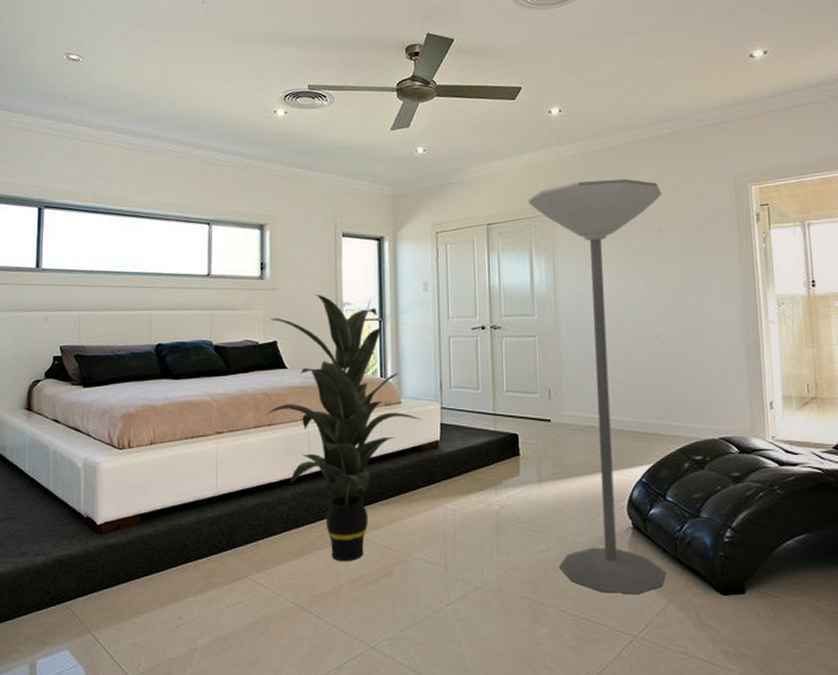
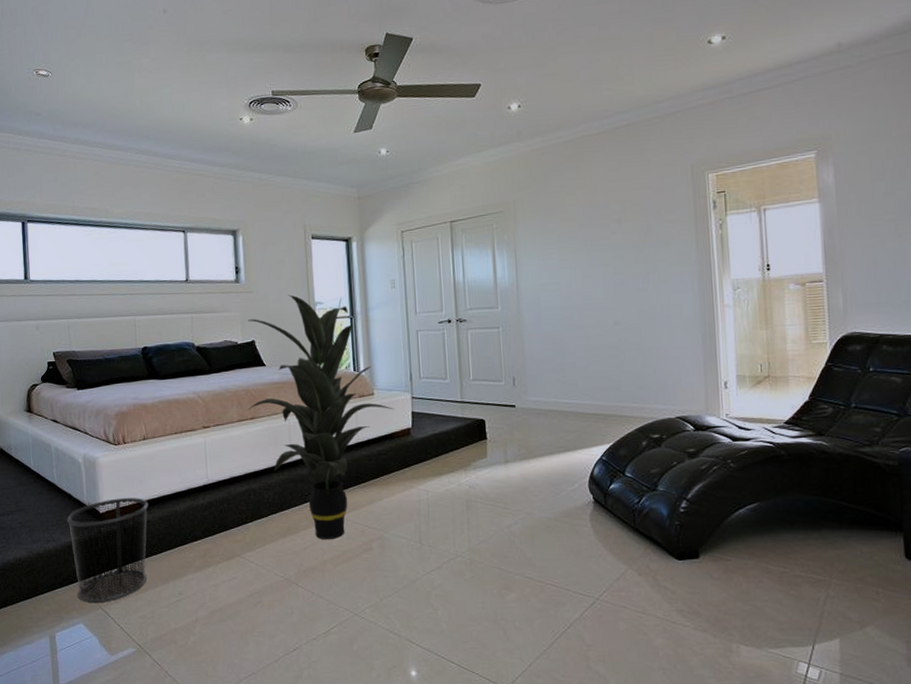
waste bin: none [59,508,151,627] -> present [66,498,149,603]
floor lamp: present [528,178,666,593] -> none [489,171,625,561]

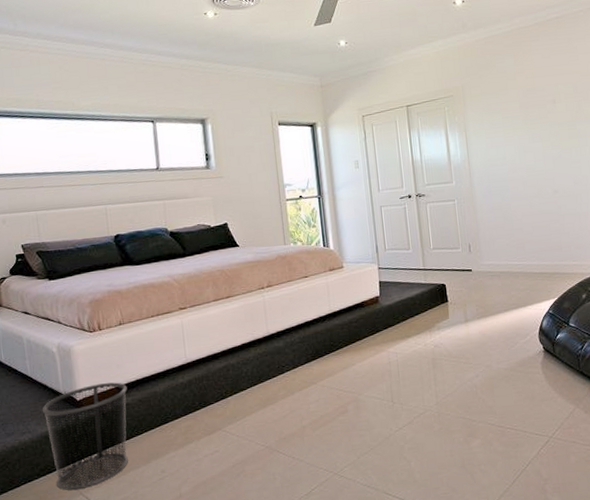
indoor plant: present [247,294,394,539] -> none [220,178,363,406]

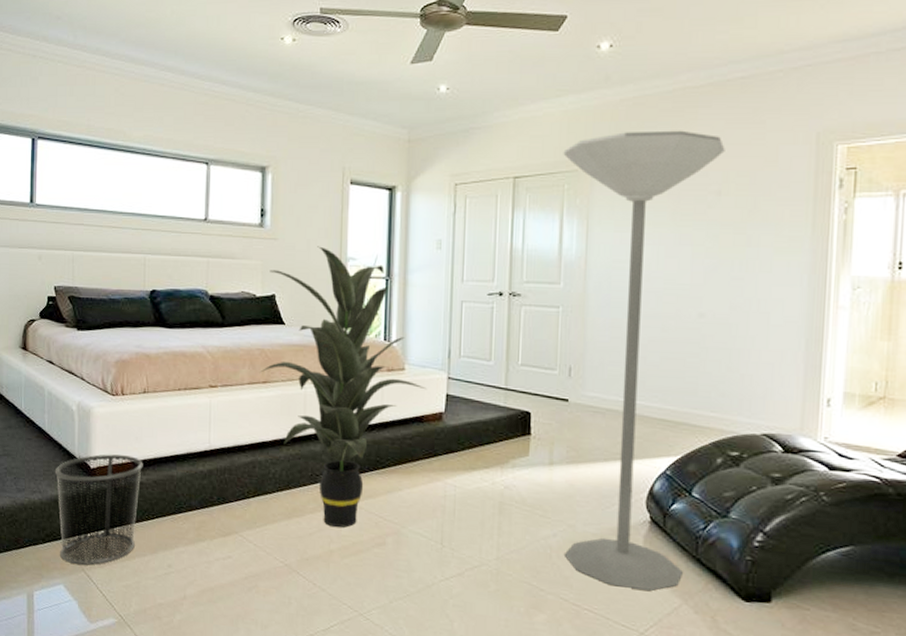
indoor plant: none [220,178,363,406] -> present [260,246,426,528]
floor lamp: none [440,59,572,406] -> present [563,130,725,591]

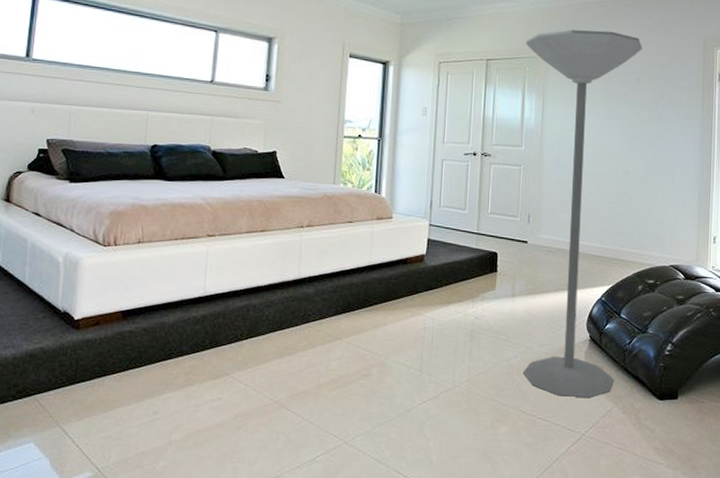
waste bin: present [54,454,143,566] -> none [32,304,133,420]
indoor plant: present [260,246,426,528] -> none [259,109,411,362]

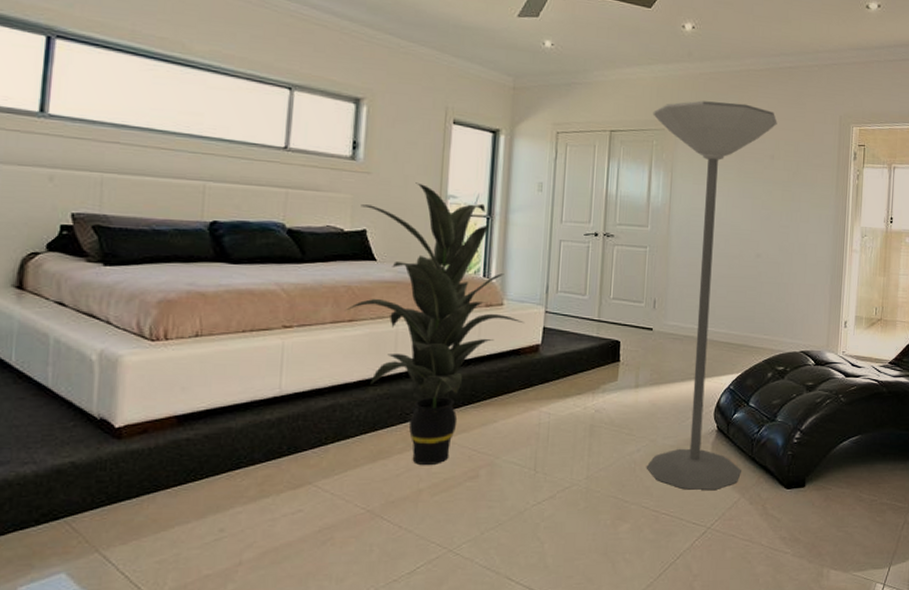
indoor plant: none [259,109,411,362] -> present [346,182,524,465]

